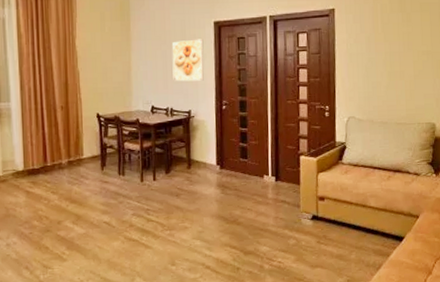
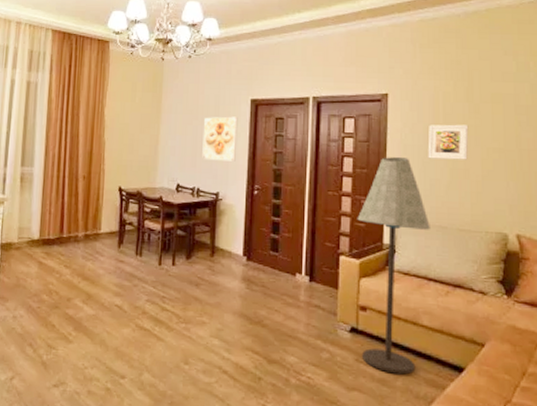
floor lamp: none [313,64,374,250] -> present [357,156,430,375]
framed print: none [369,32,403,65] -> present [427,124,469,160]

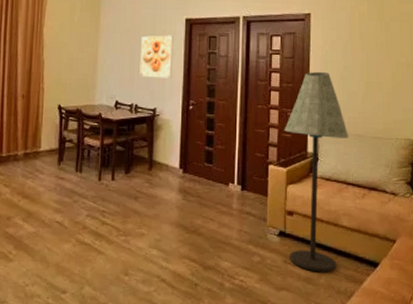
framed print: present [427,124,469,160] -> none [345,41,381,74]

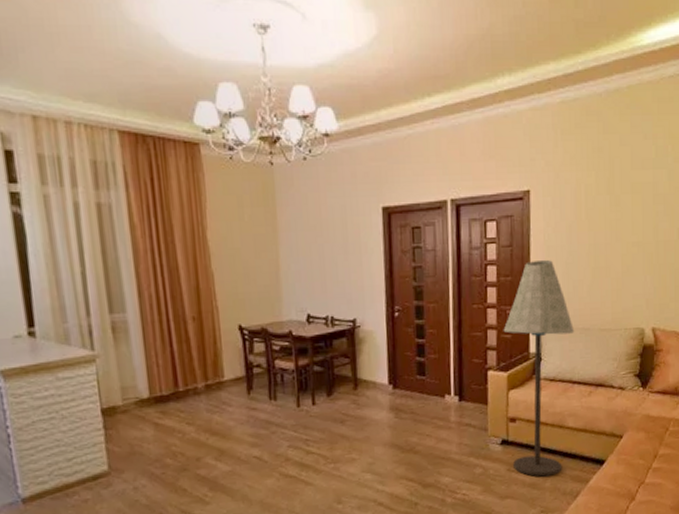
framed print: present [140,35,174,78] -> none [330,229,371,284]

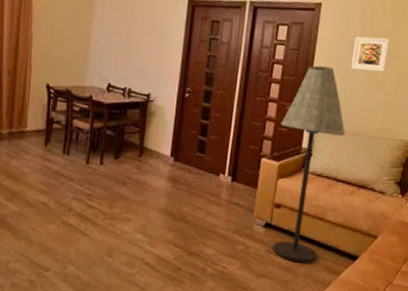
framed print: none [570,219,610,259] -> present [350,36,391,72]

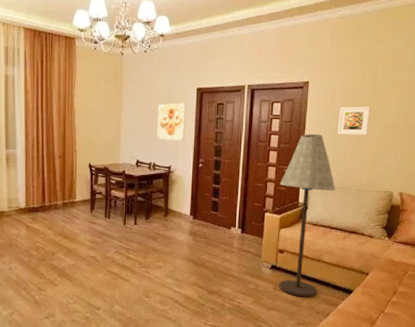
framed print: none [135,15,174,63] -> present [157,103,186,141]

